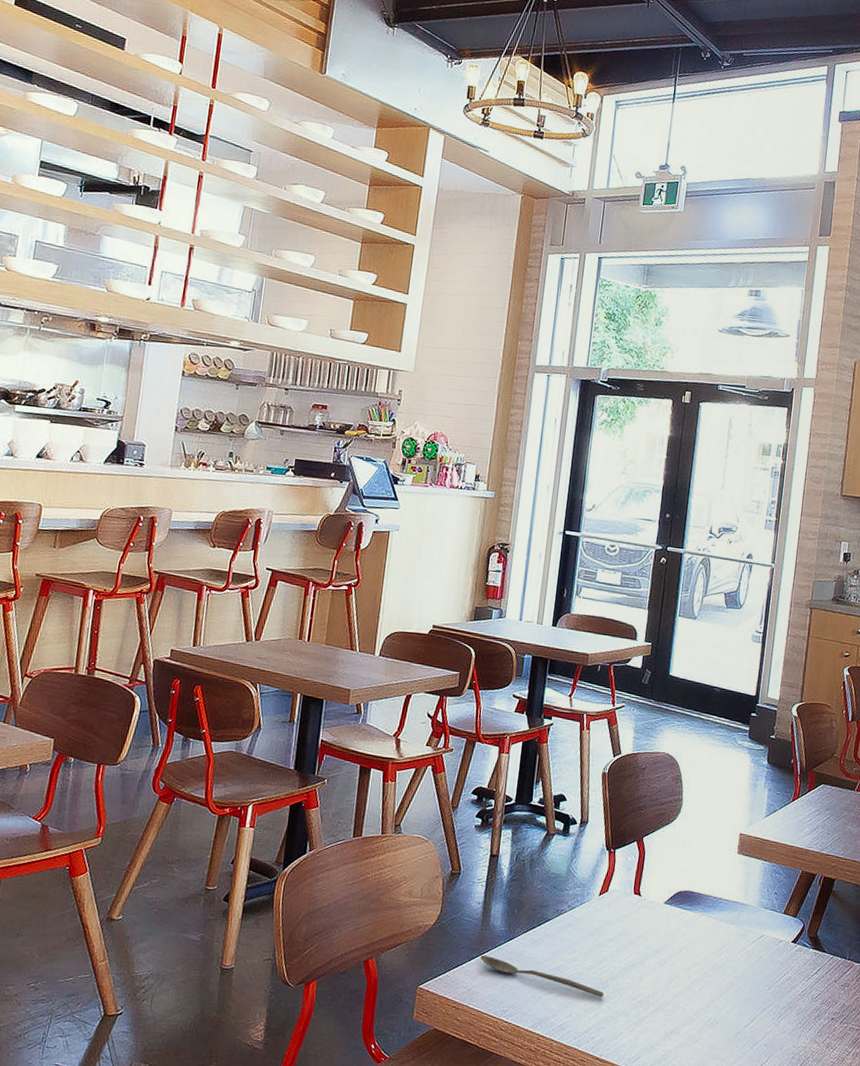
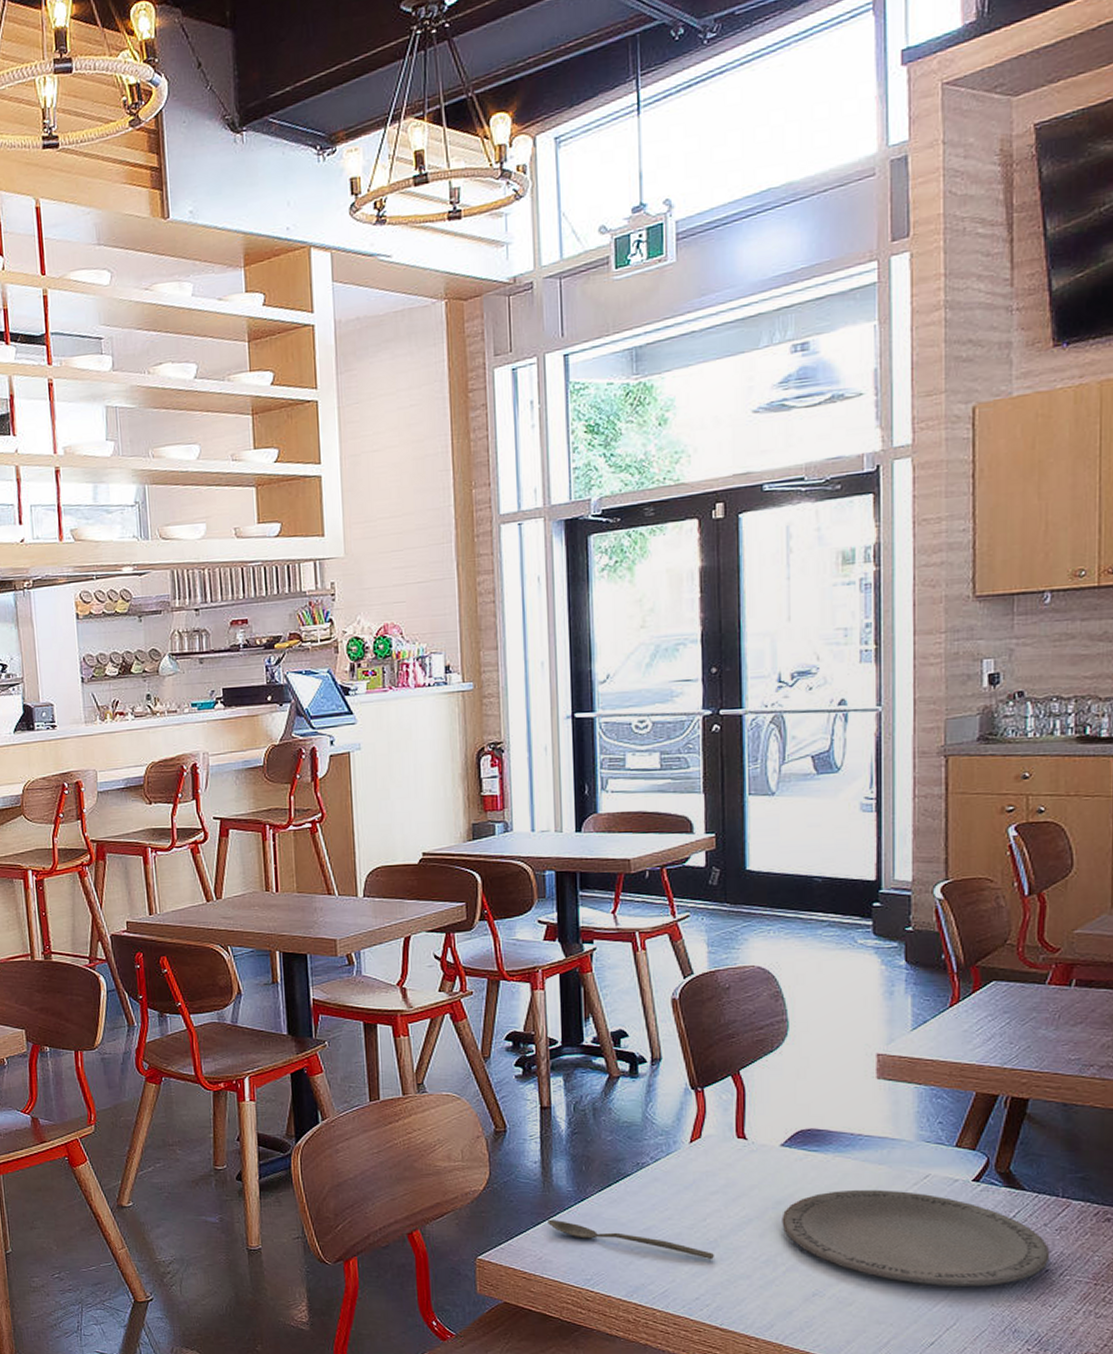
plate: none [656,944,836,1030] -> present [782,1189,1050,1287]

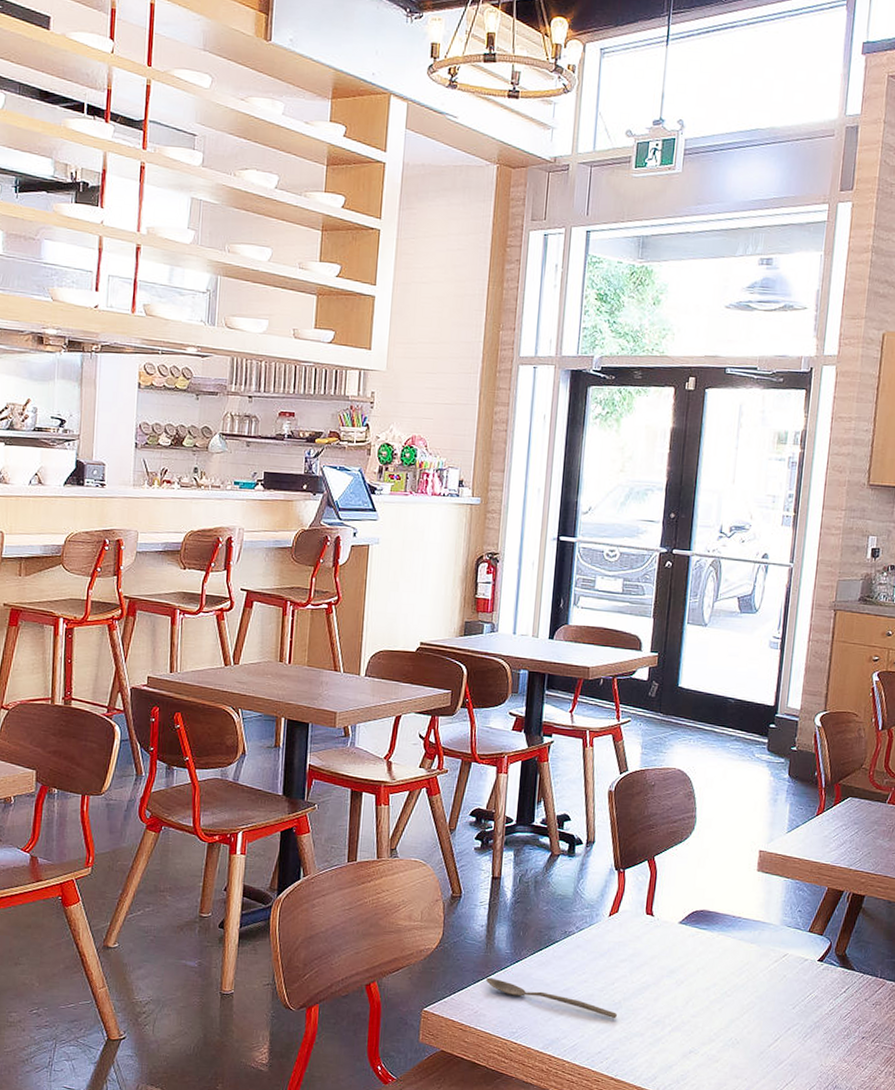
plate: present [782,1189,1050,1287] -> none [672,963,867,1049]

